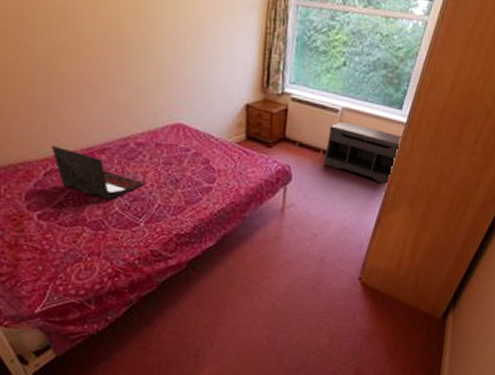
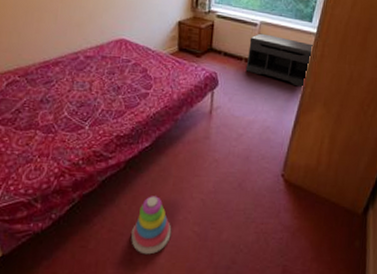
laptop: present [51,146,144,200] -> none [14,60,90,106]
stacking toy: none [196,298,239,357] -> present [131,196,172,255]

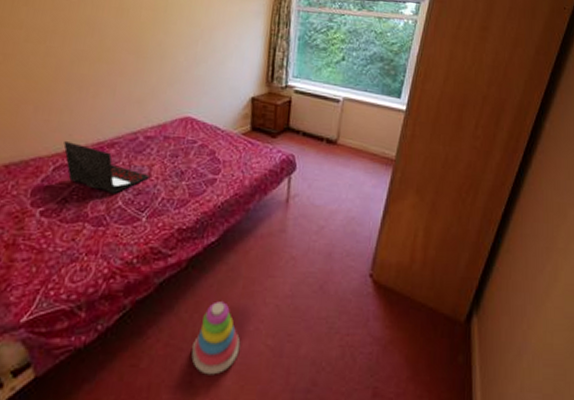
laptop: none [14,60,90,106] -> present [63,142,150,194]
bench: present [245,33,313,89] -> none [327,110,402,173]

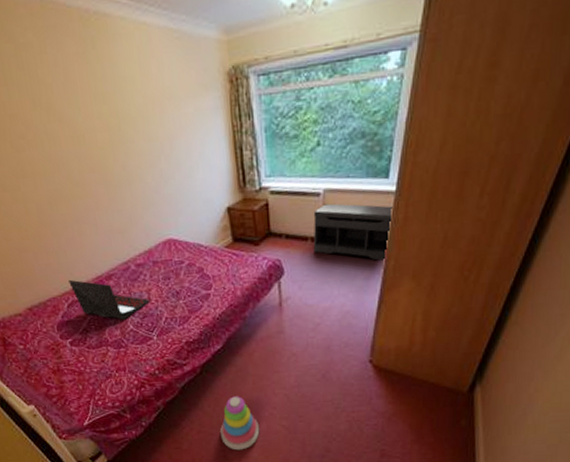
bench: none [327,110,402,173] -> present [313,203,392,262]

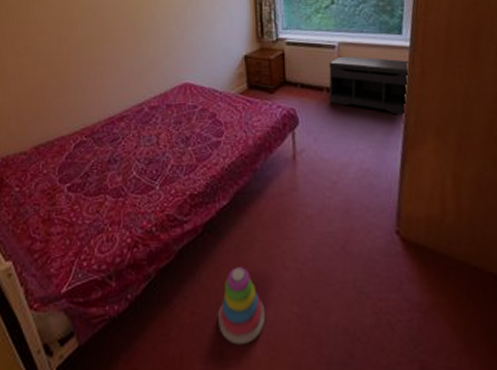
laptop: present [68,280,150,320] -> none [80,120,158,165]

